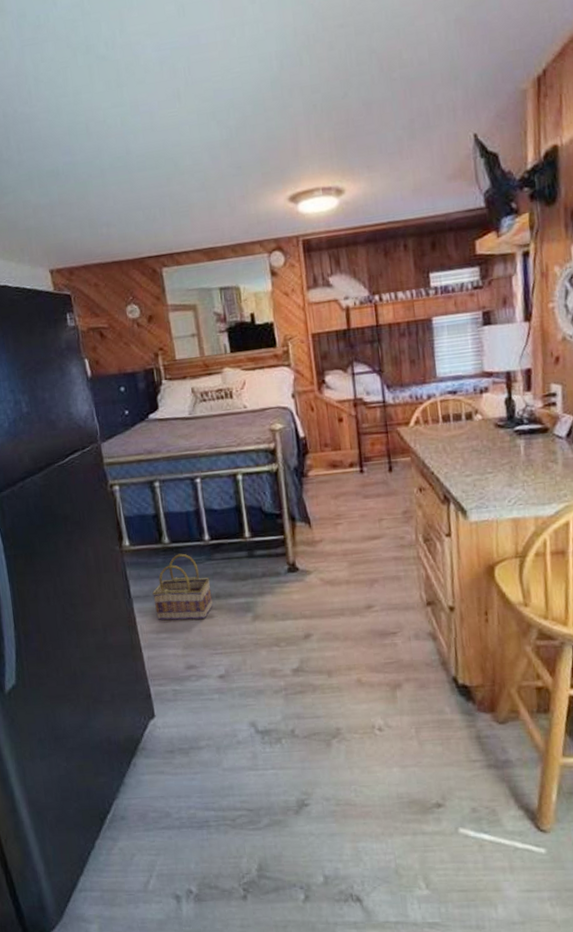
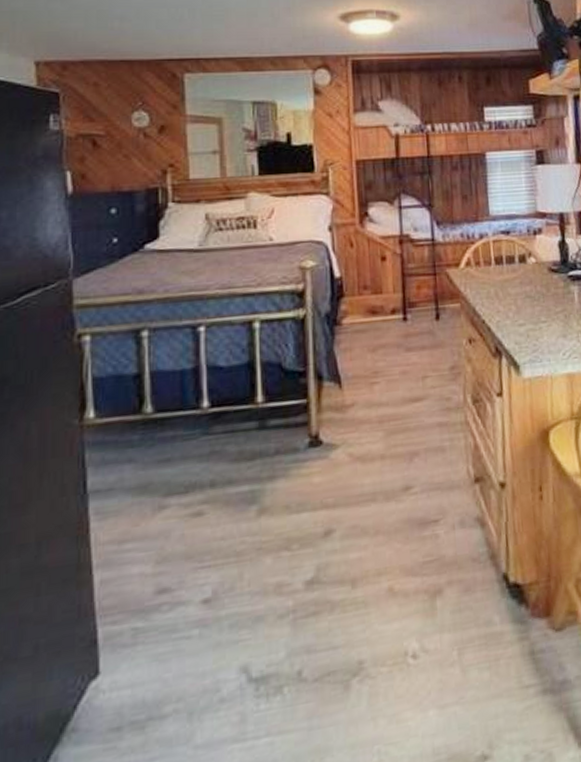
basket: present [152,553,213,621] -> none [120,426,205,525]

